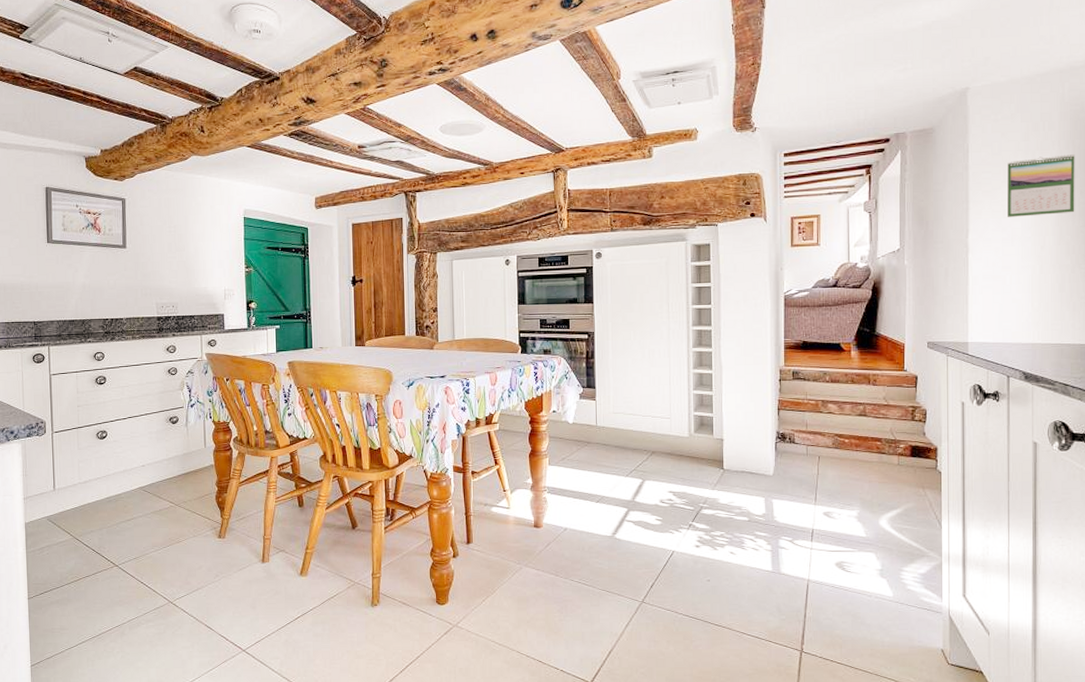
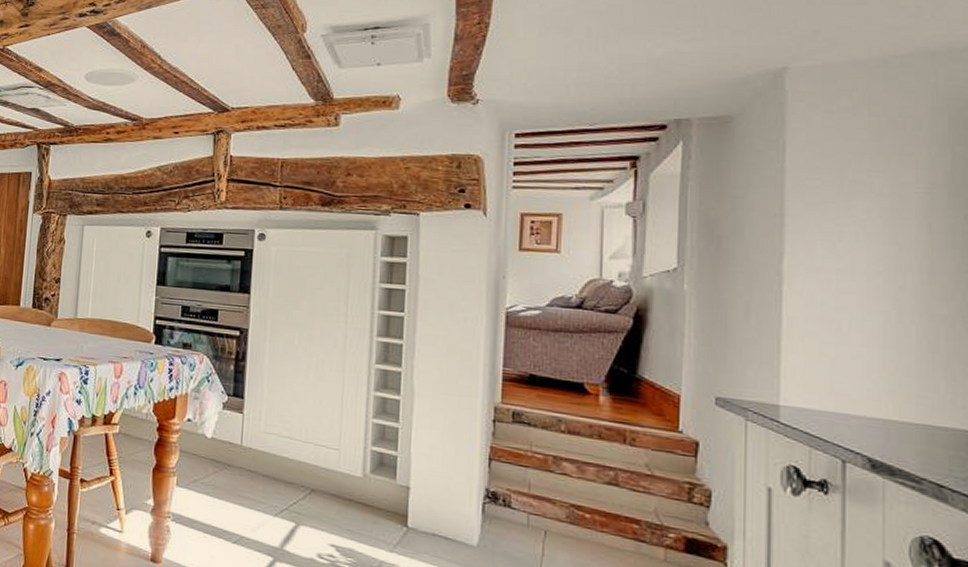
calendar: present [1006,154,1075,217] -> none [843,164,956,244]

